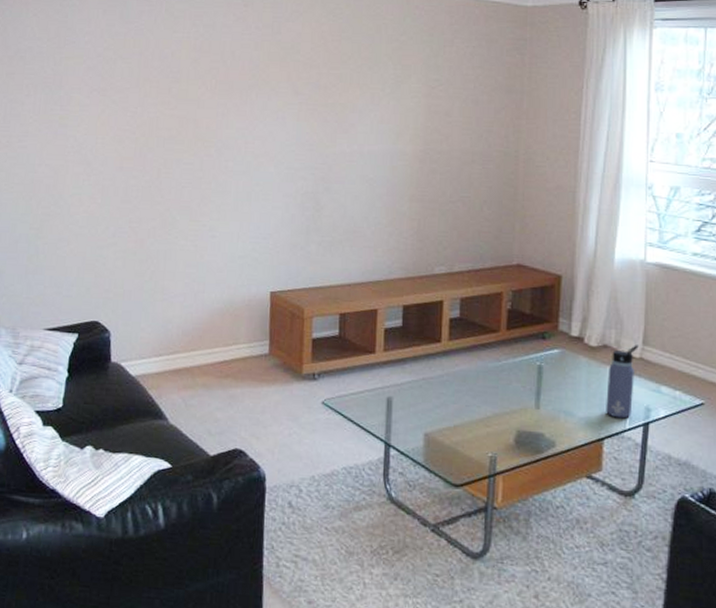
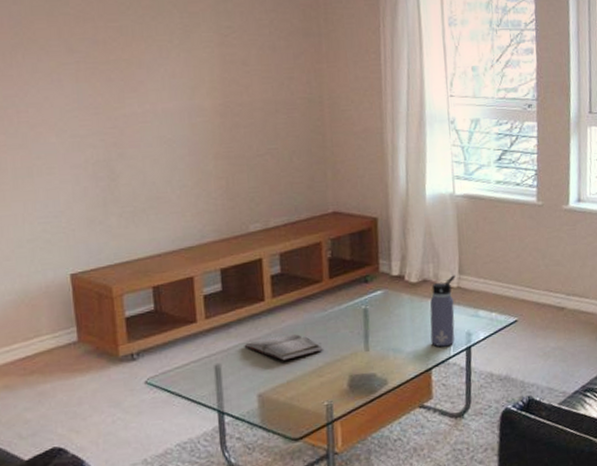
hardback book: none [417,378,493,405] -> present [244,333,323,361]

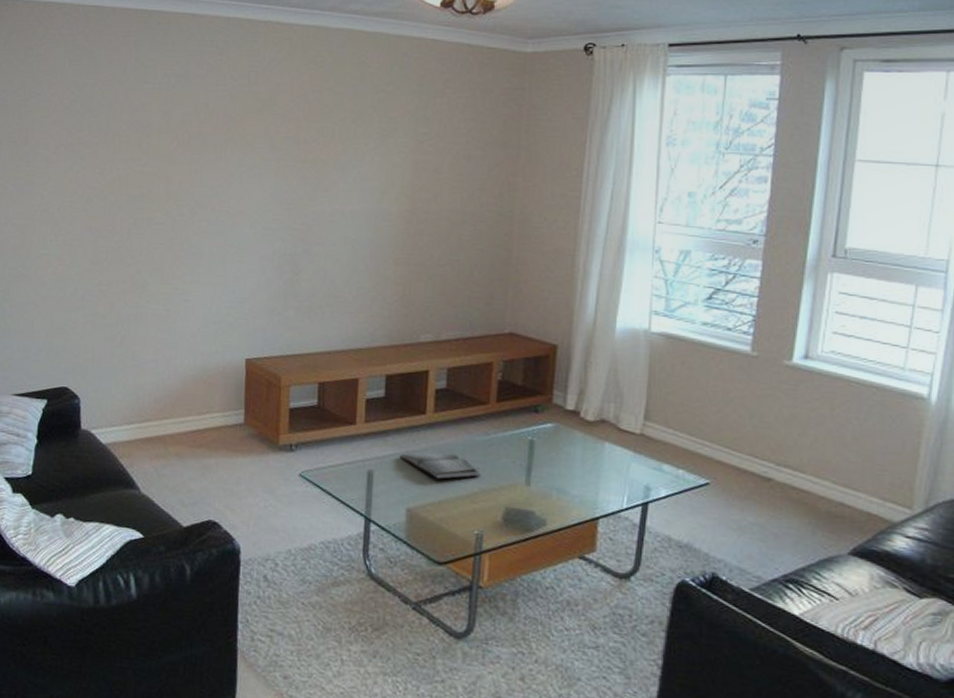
water bottle: present [429,275,456,347] -> none [602,420,639,498]

